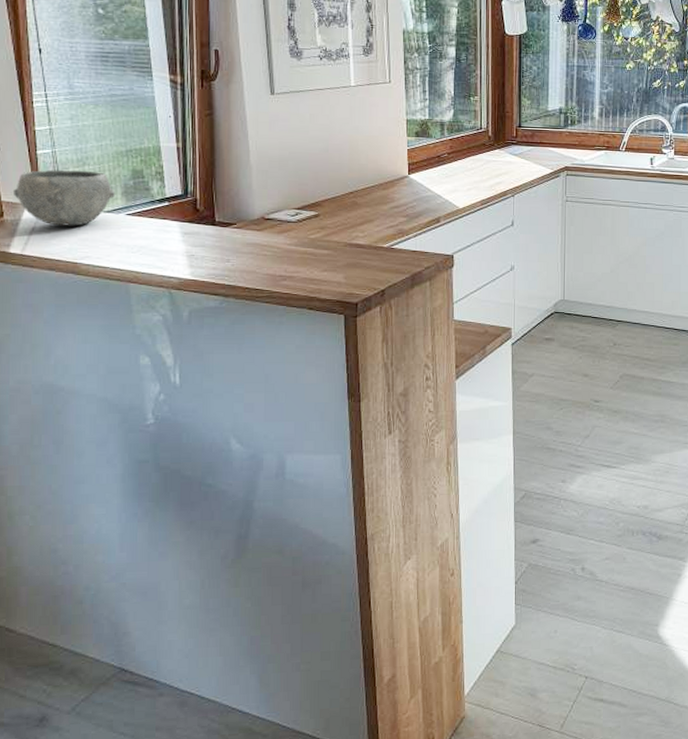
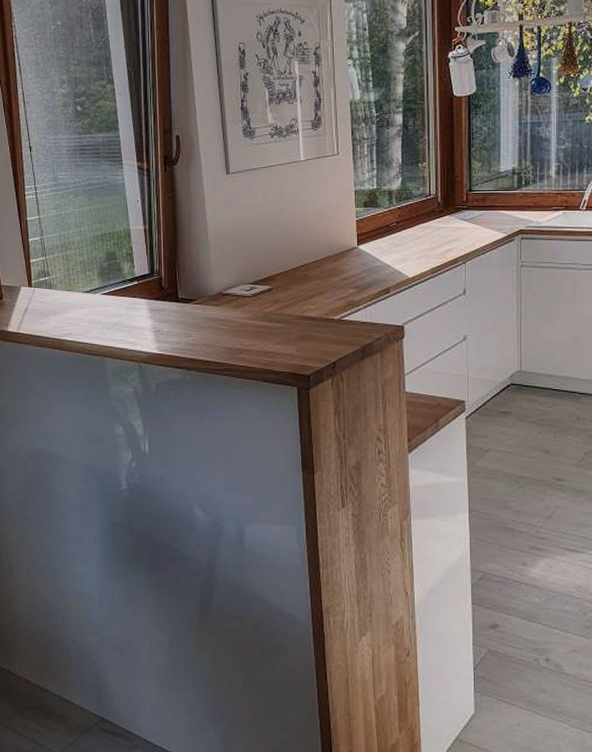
bowl: present [12,169,115,226] -> none [10,254,92,306]

